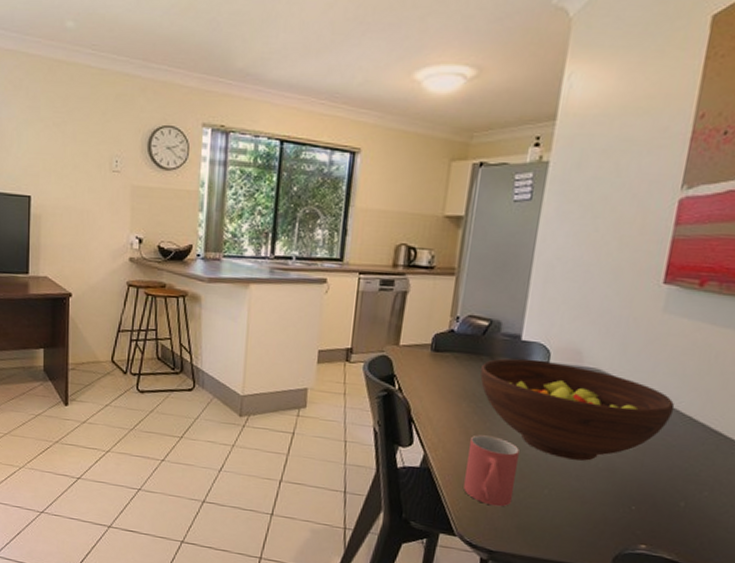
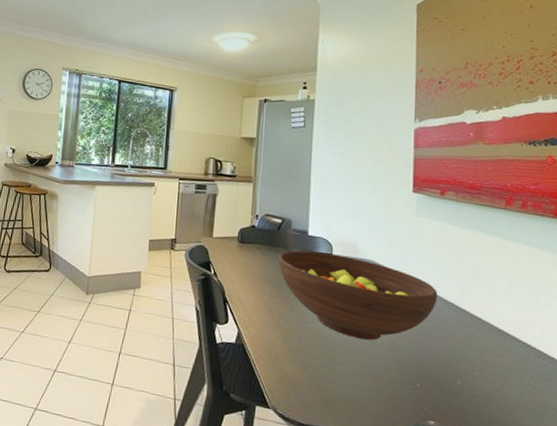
mug: present [463,435,519,507] -> none [273,315,316,382]

